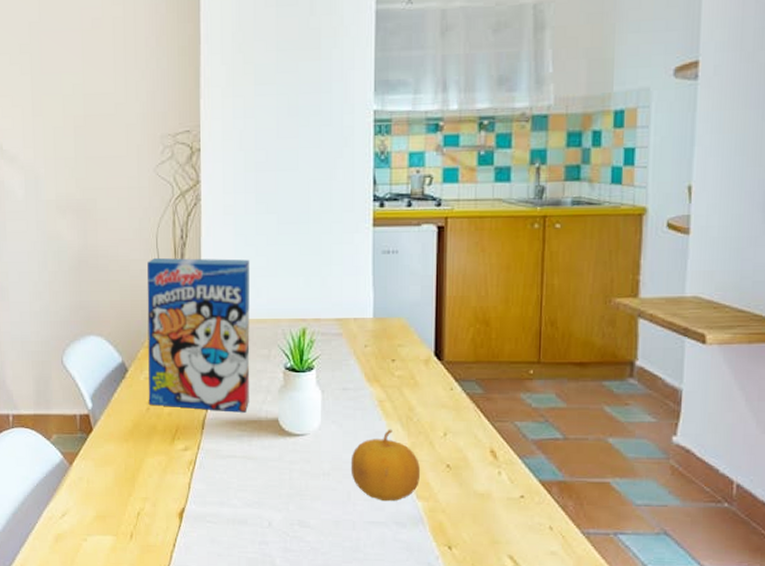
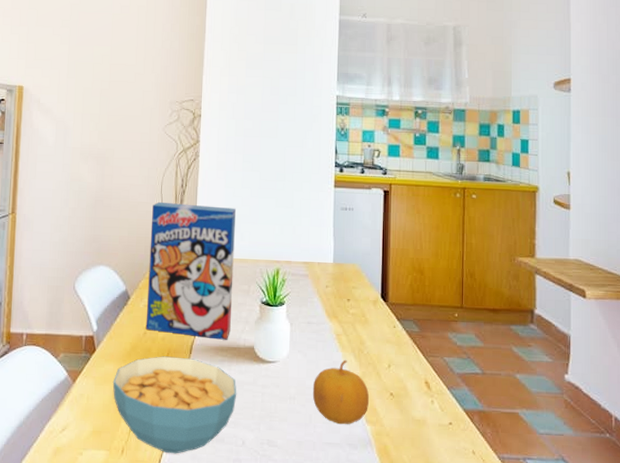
cereal bowl: none [114,433,260,538] -> present [112,356,237,454]

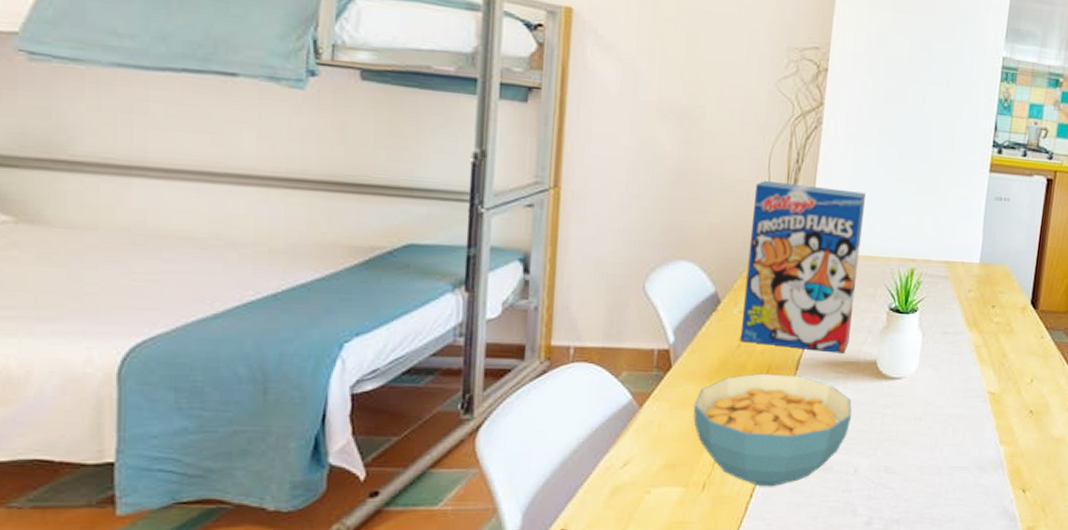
fruit: present [312,359,369,425] -> none [941,374,1006,447]

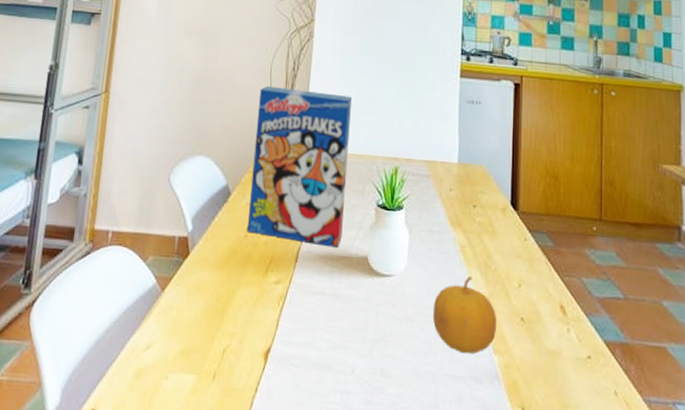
cereal bowl: present [693,373,852,487] -> none [206,264,347,382]
fruit: none [941,374,1006,447] -> present [432,276,496,354]

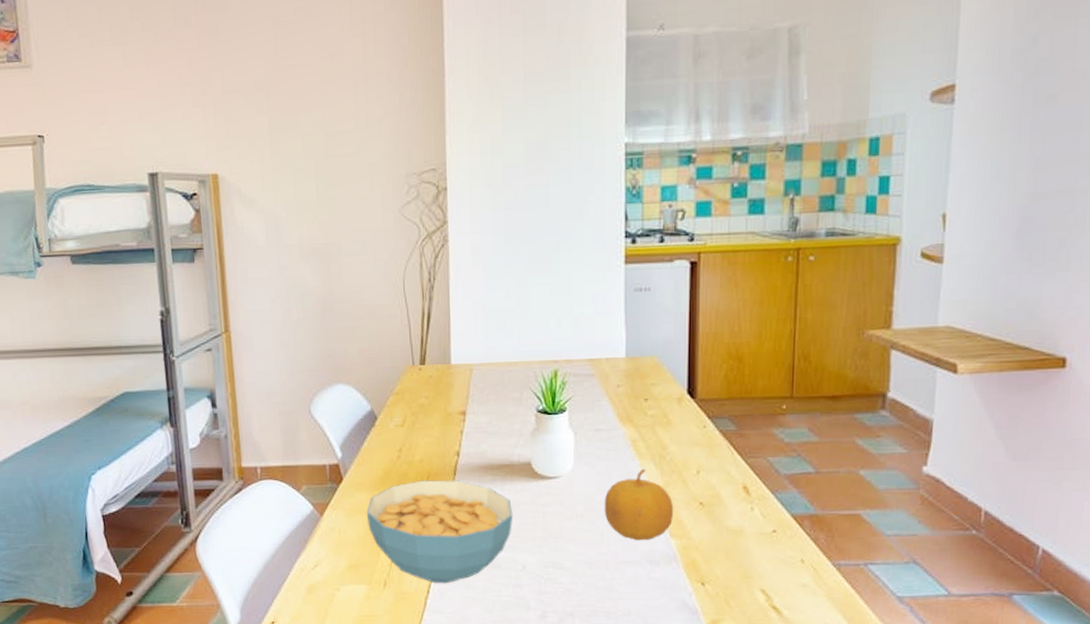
cereal bowl: none [206,264,347,382] -> present [366,480,513,584]
cereal box: present [246,85,352,248] -> none [395,301,502,457]

